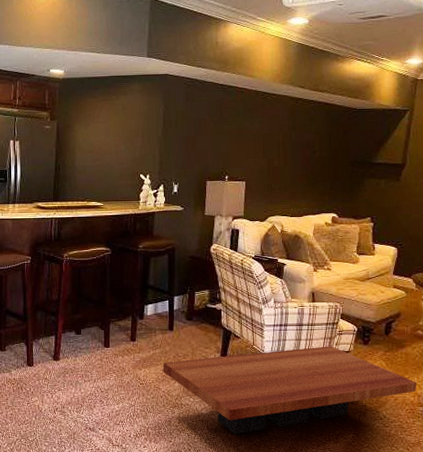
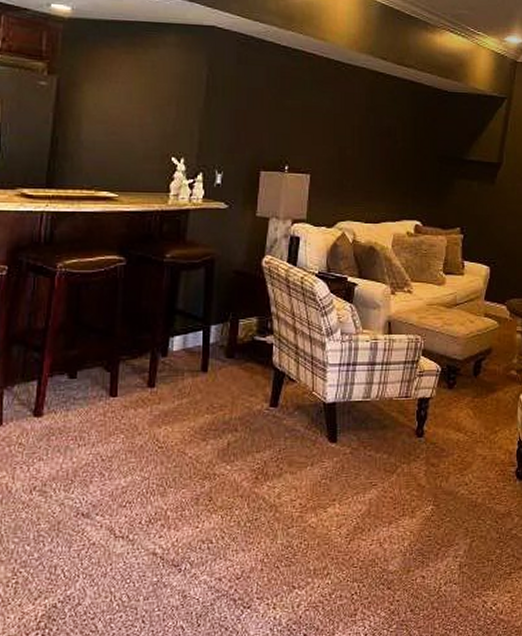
coffee table: present [162,346,417,435] -> none [190,391,509,513]

